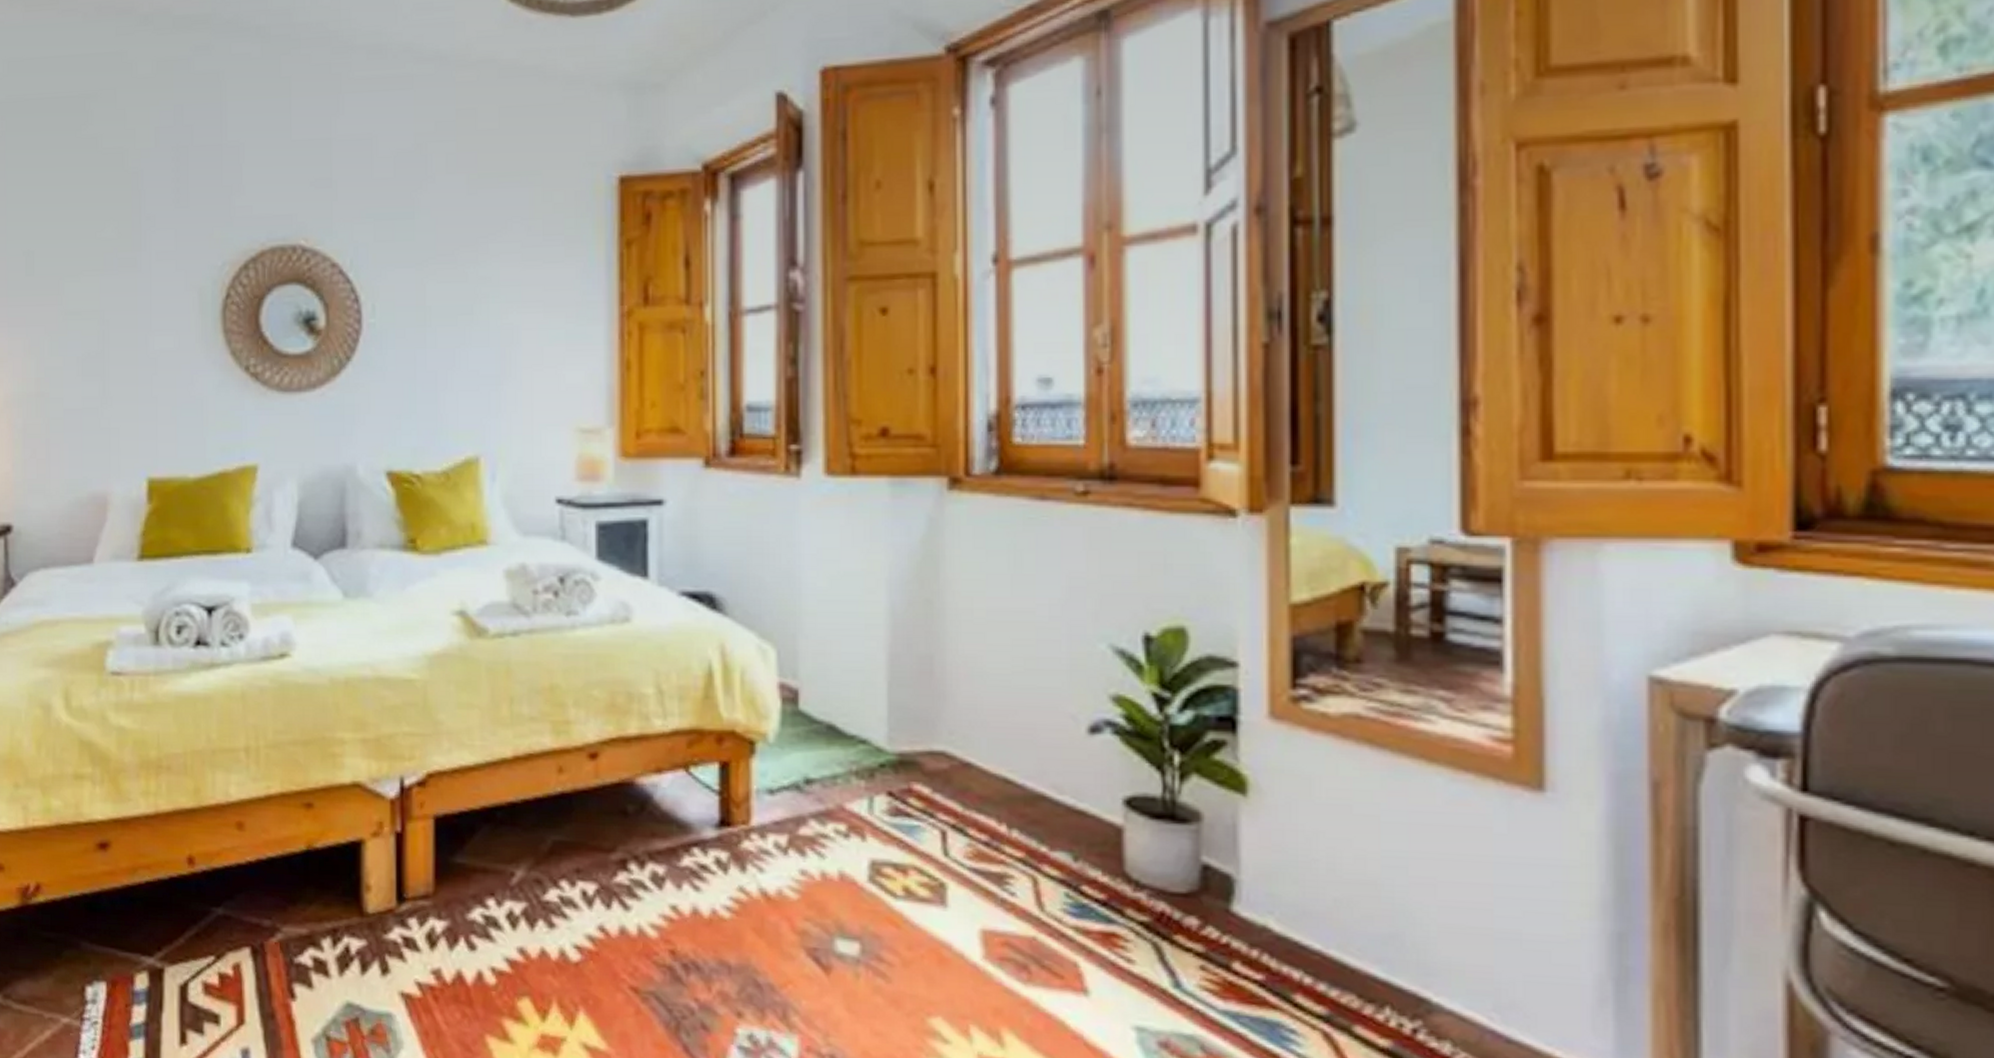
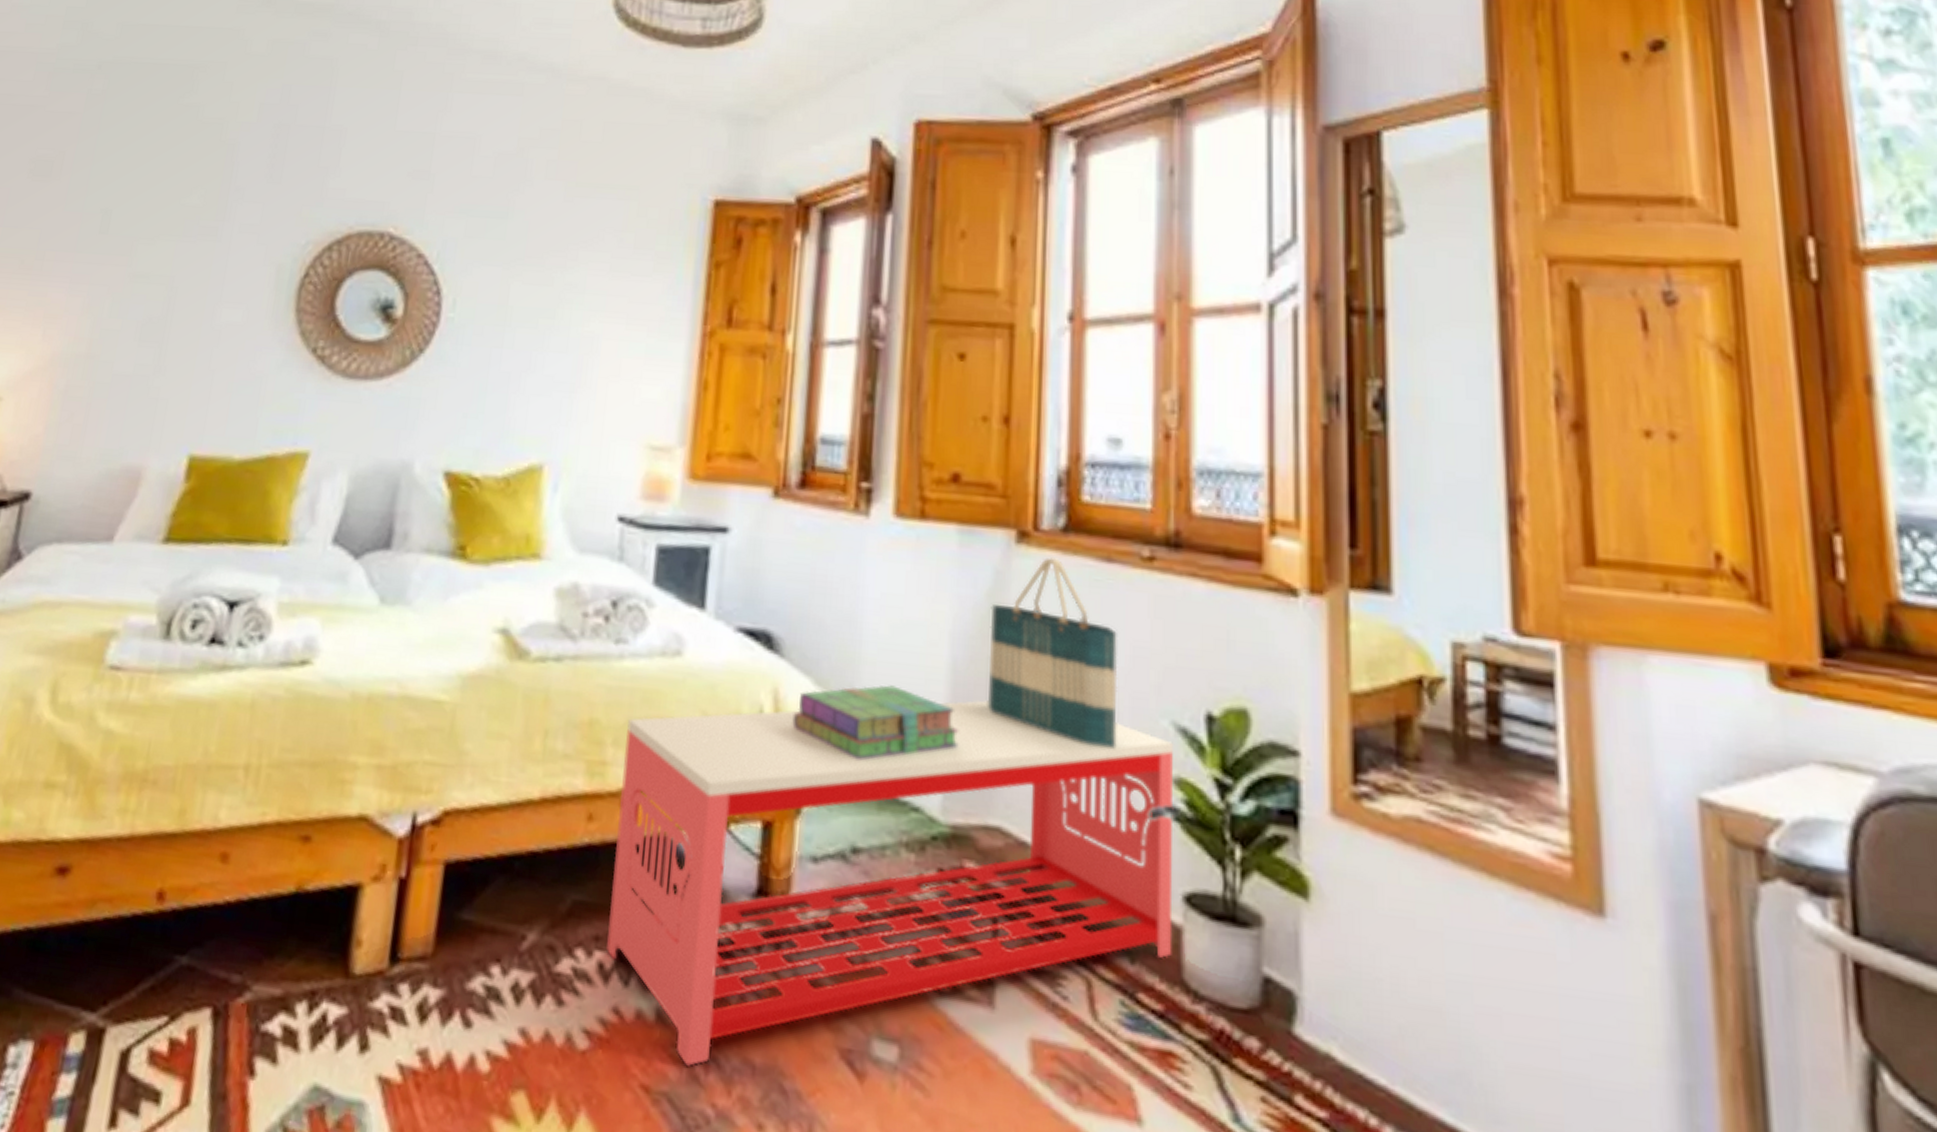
storage bench: none [586,638,1114,970] -> present [607,699,1173,1066]
stack of books: none [740,633,901,702] -> present [792,685,959,760]
tote bag: none [926,499,1055,673] -> present [988,556,1118,749]

